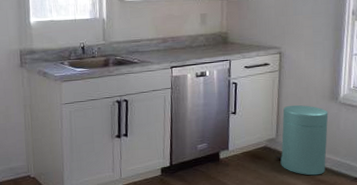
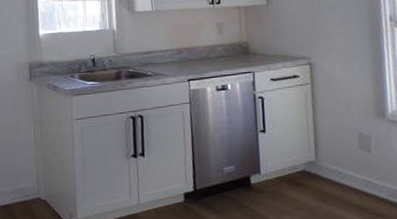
trash can: present [276,105,329,176] -> none [317,122,381,207]

